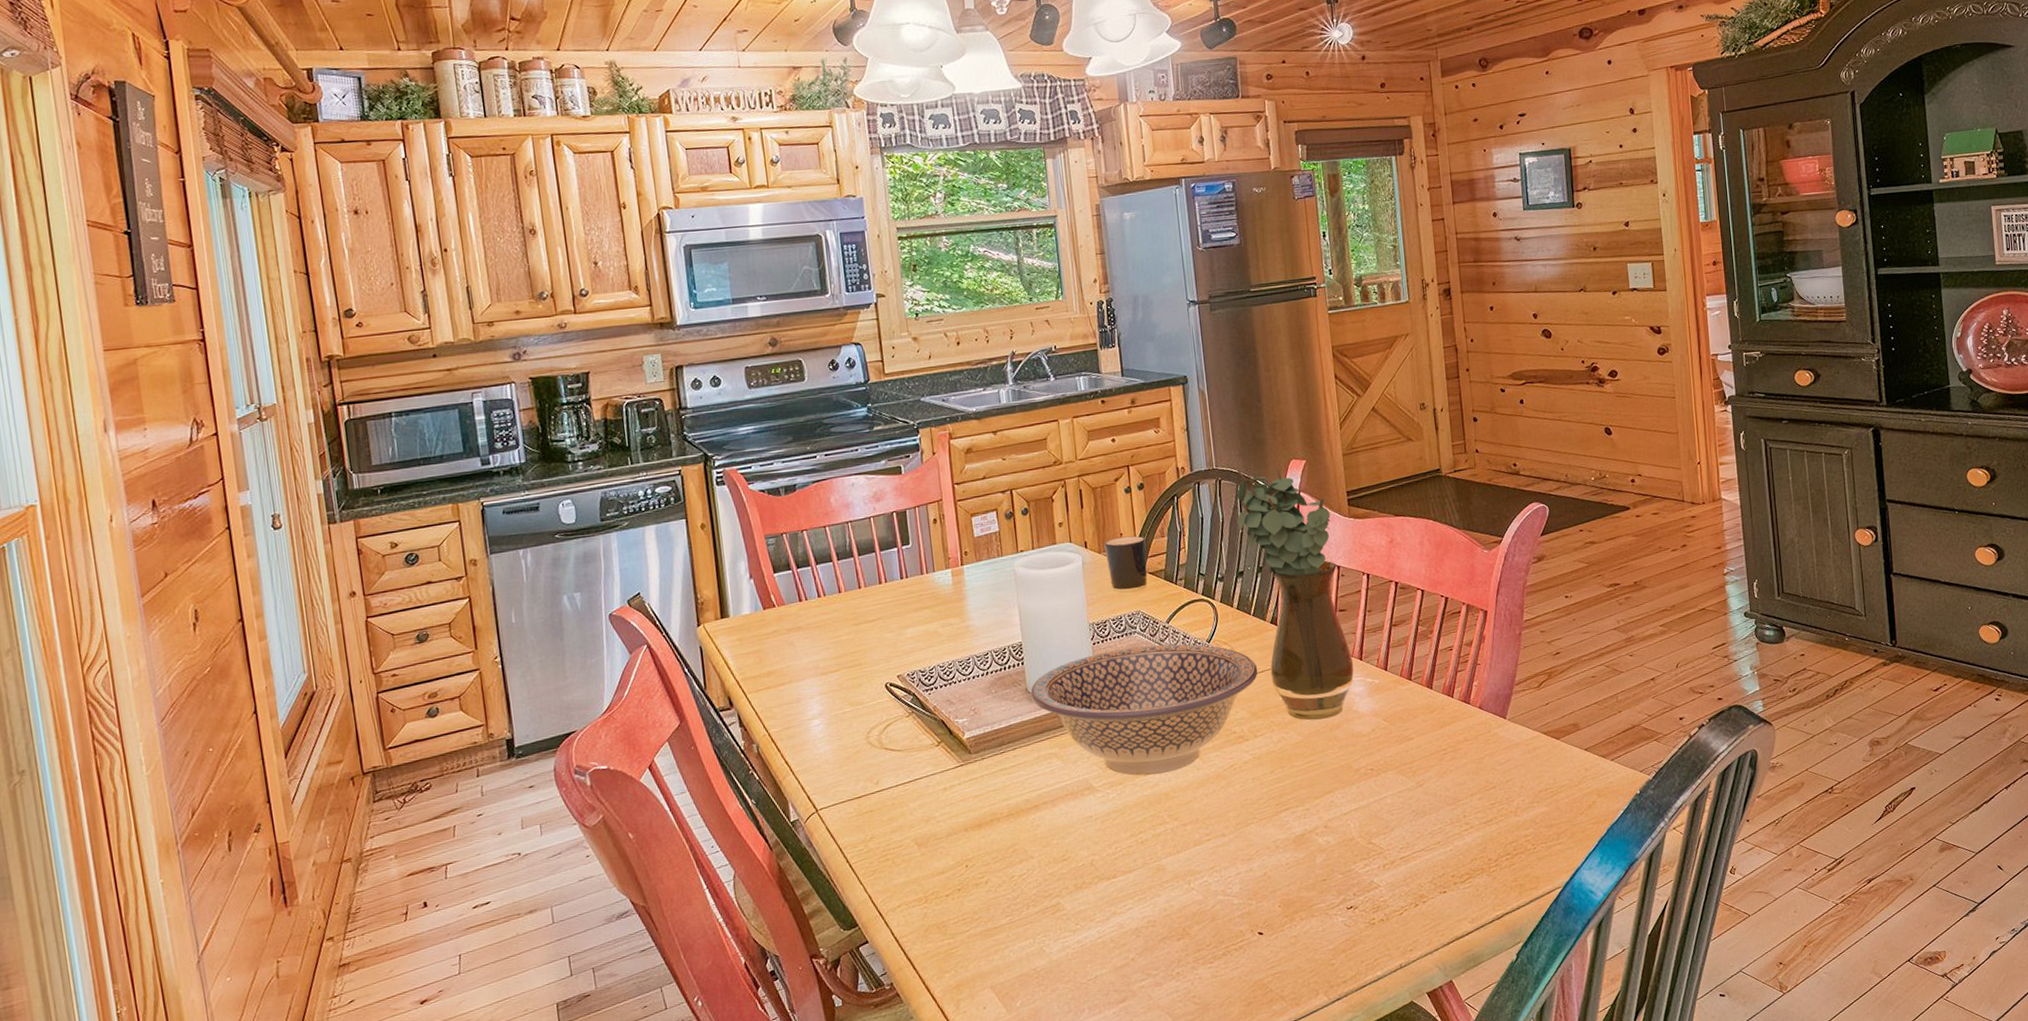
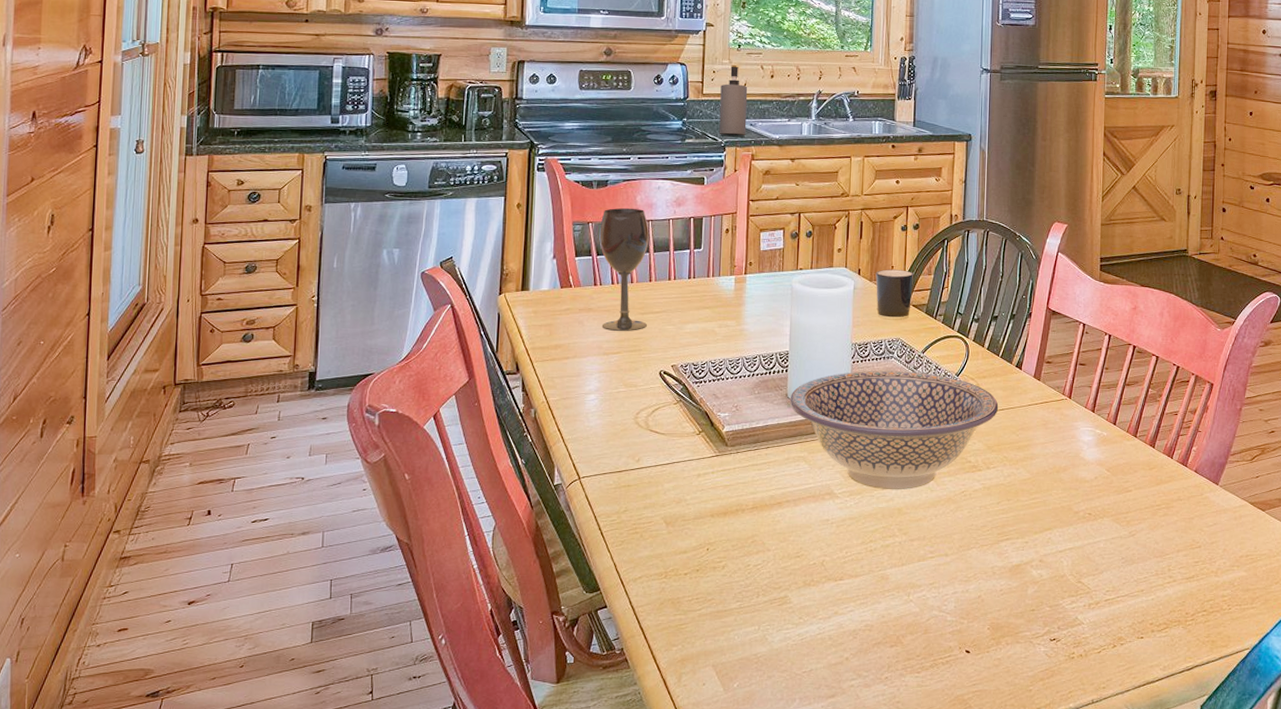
wine glass: none [795,511,865,649] -> present [599,208,649,332]
soap dispenser: none [896,337,939,418] -> present [717,66,748,137]
vase: present [1236,469,1354,721] -> none [998,224,1086,461]

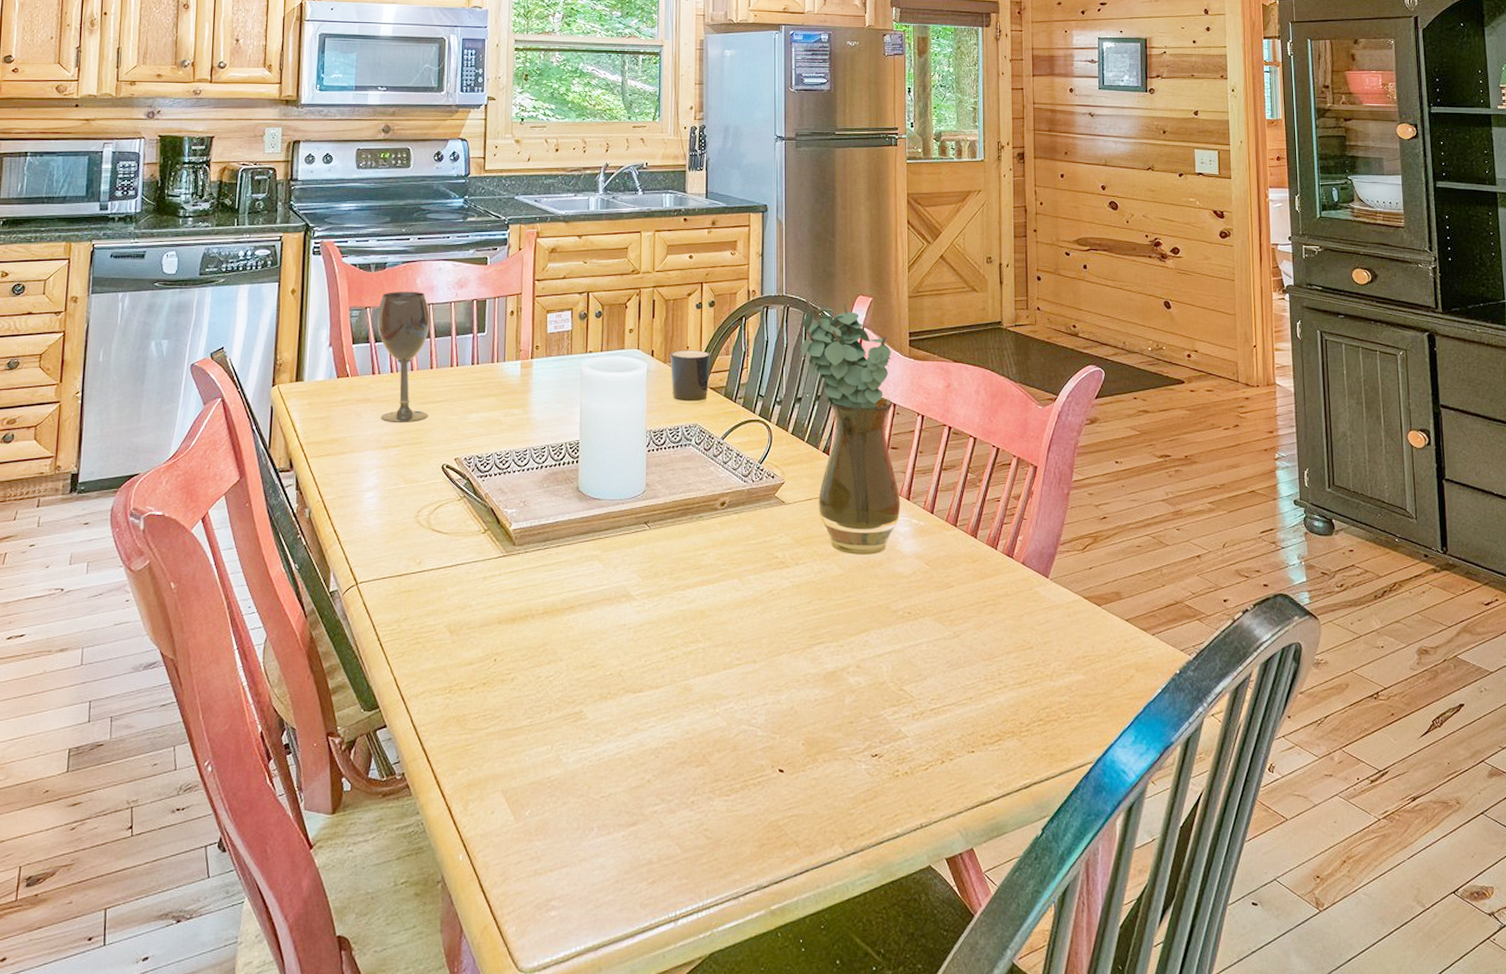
soap dispenser: present [717,66,748,137] -> none [499,140,532,214]
bowl: present [789,370,999,490] -> none [581,459,806,591]
vase: none [998,224,1086,461] -> present [800,299,901,555]

